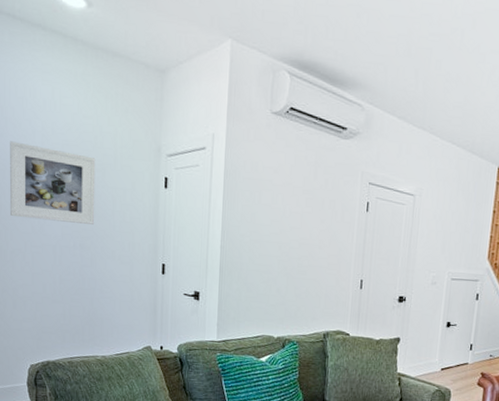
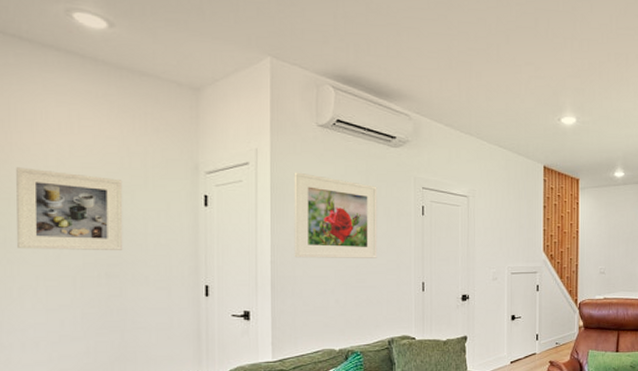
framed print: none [242,159,325,252] -> present [294,172,378,258]

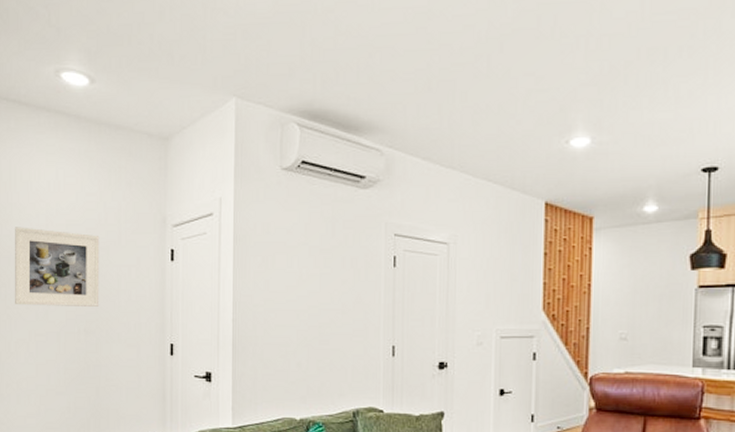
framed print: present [294,172,378,258] -> none [255,221,344,317]

